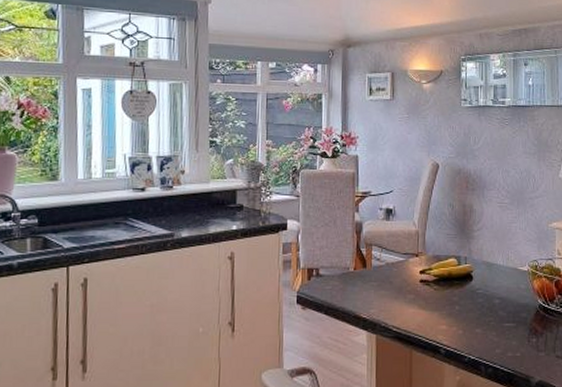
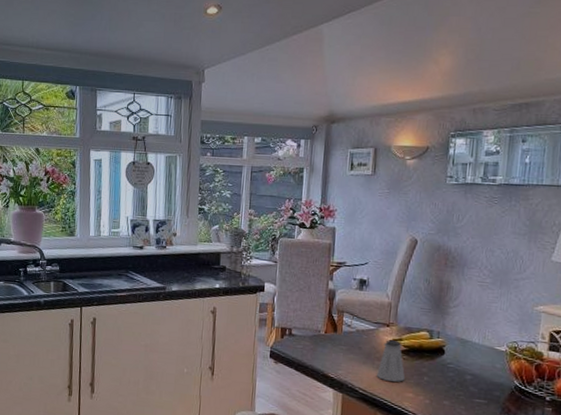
saltshaker: none [410,271,438,315] -> present [377,340,406,382]

